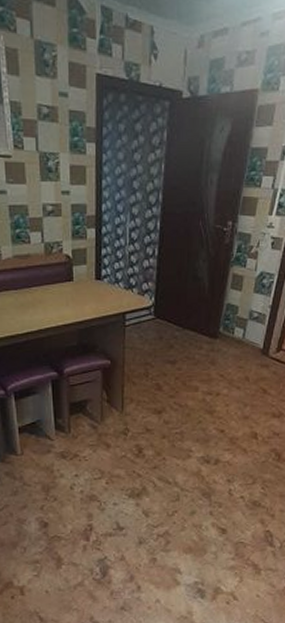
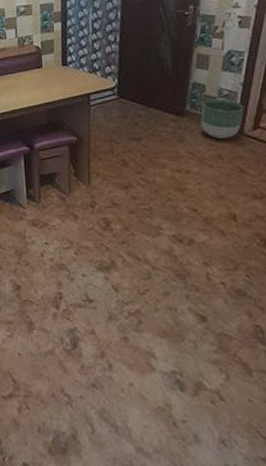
planter: none [232,321,271,361] -> present [201,99,244,138]

